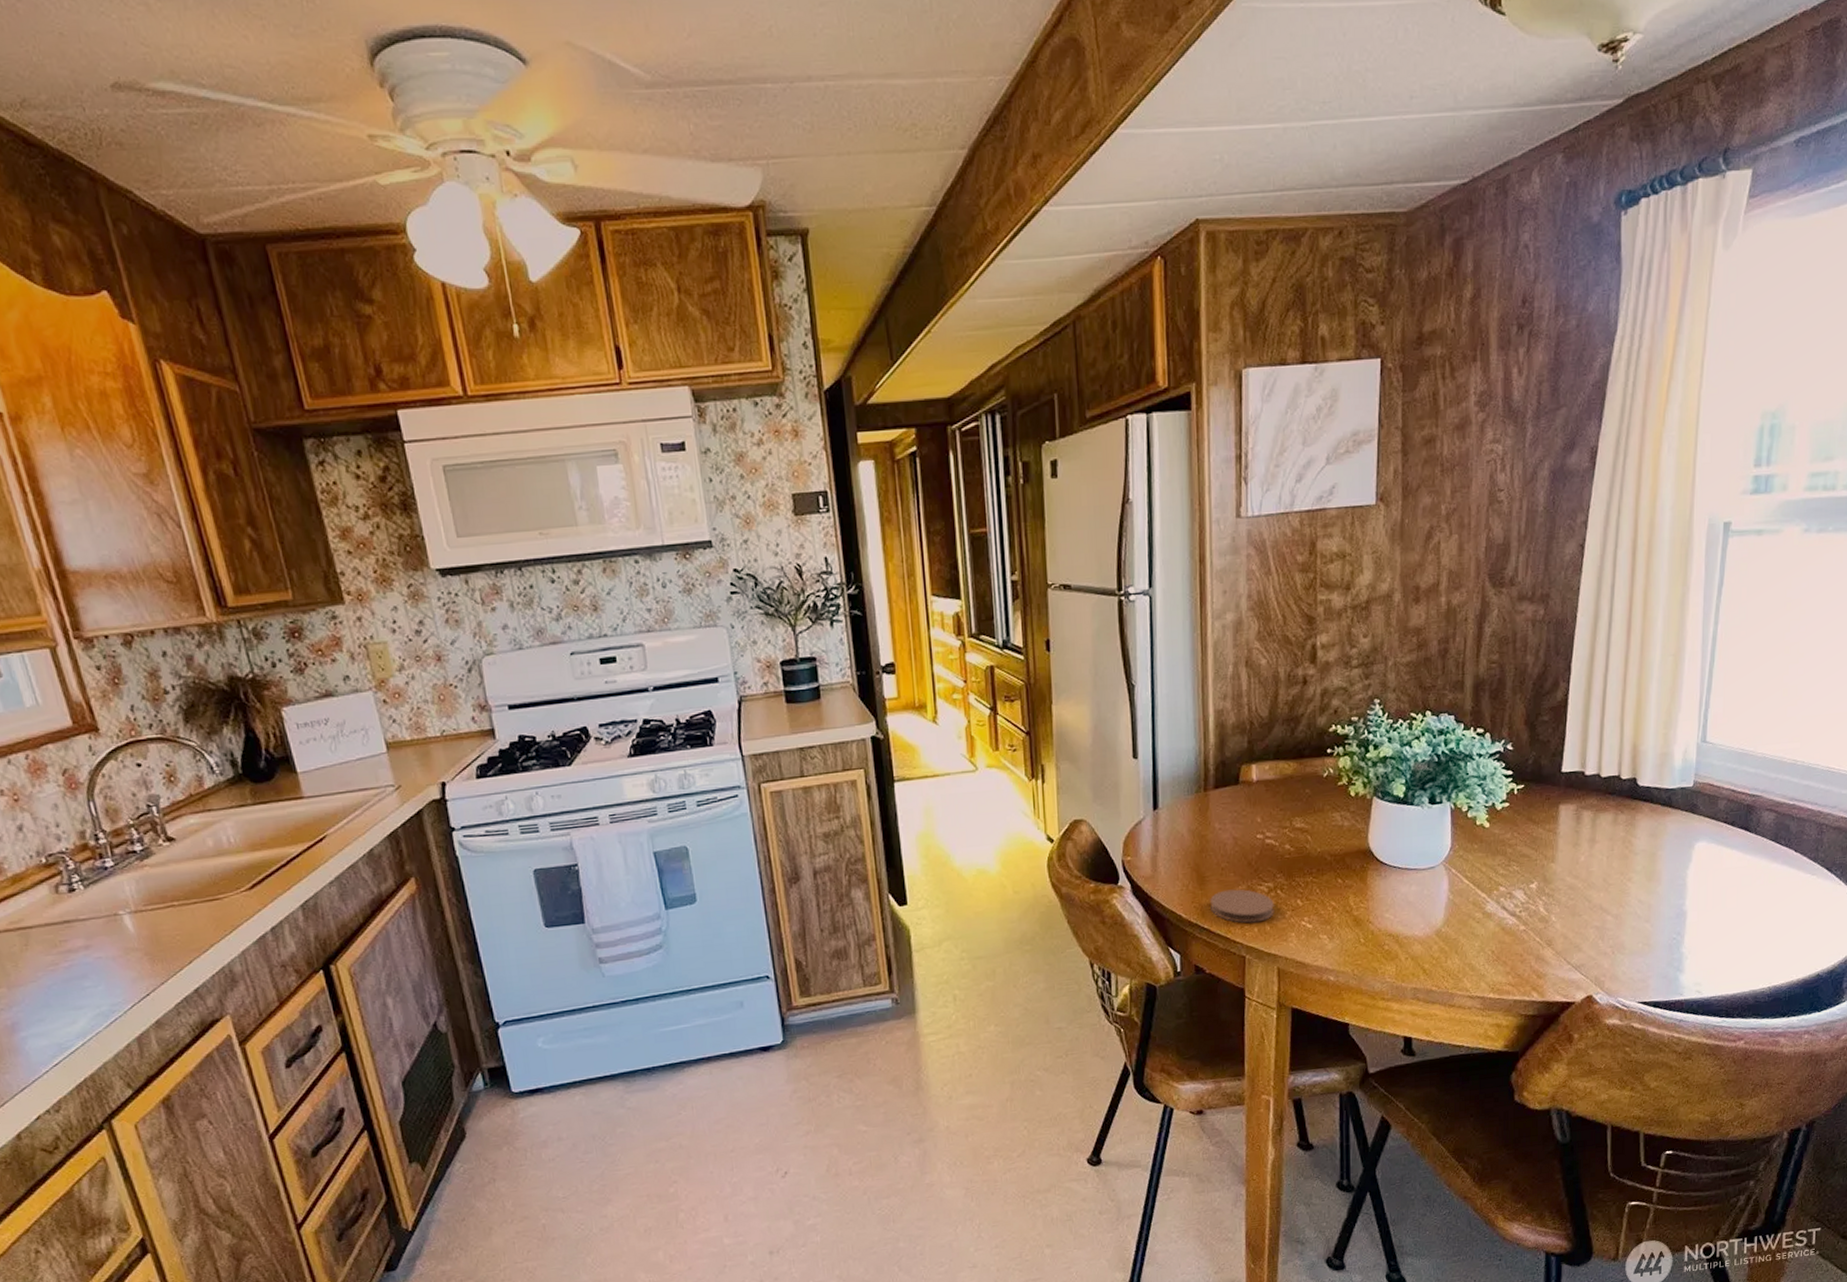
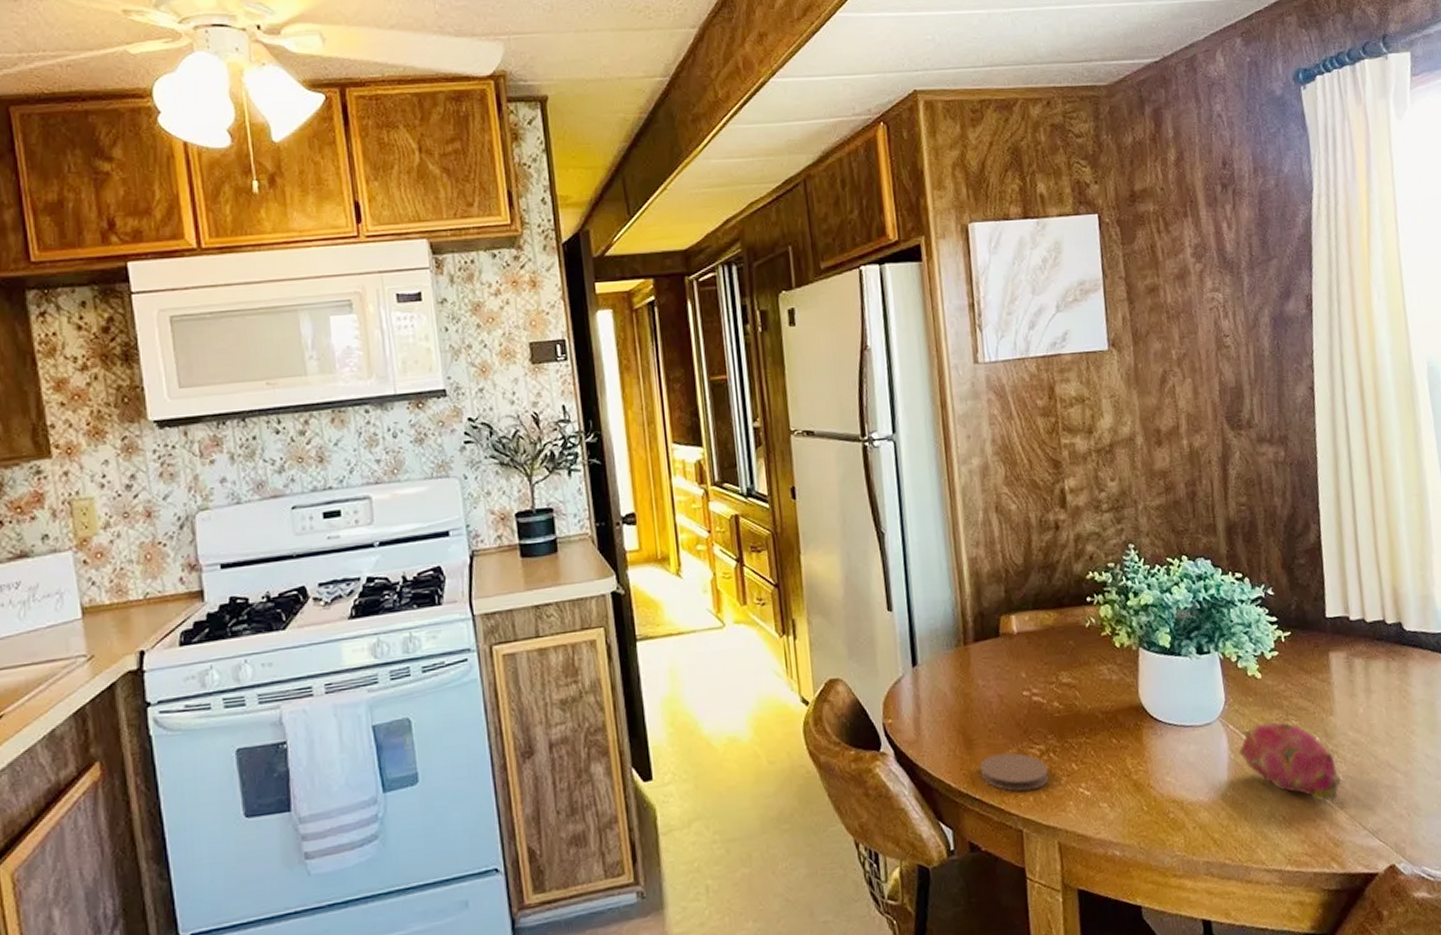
fruit: none [1459,867,1553,938] -> present [1237,722,1342,801]

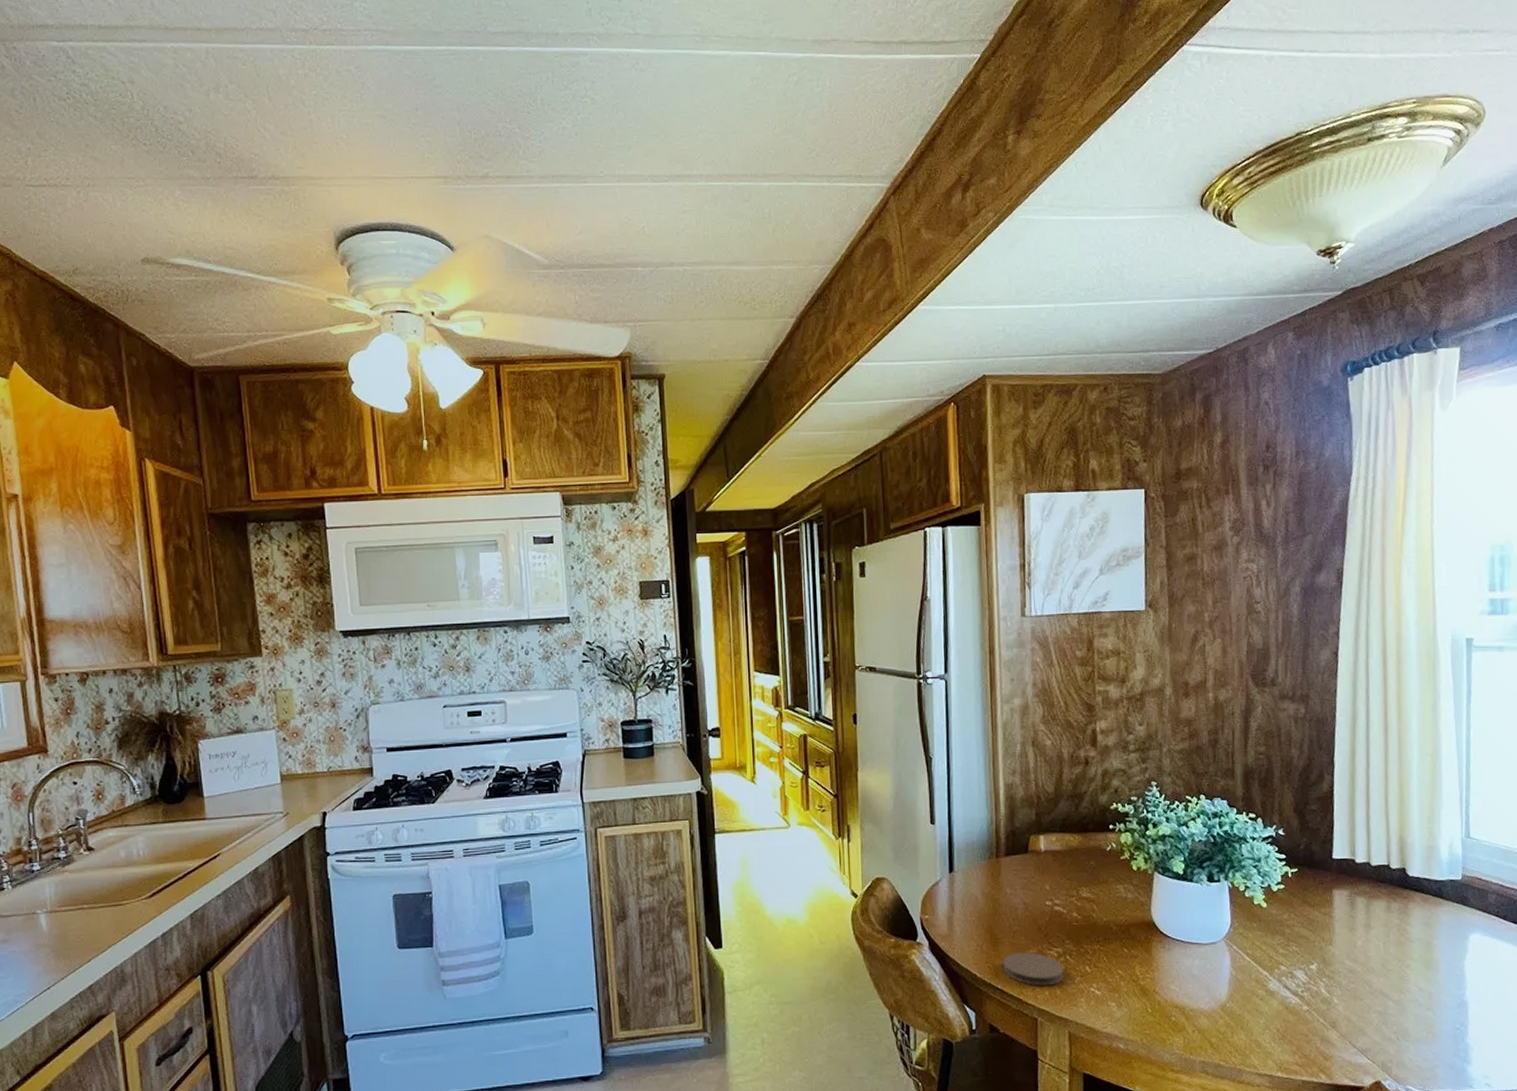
fruit: present [1237,722,1342,801] -> none [1240,946,1335,1019]

